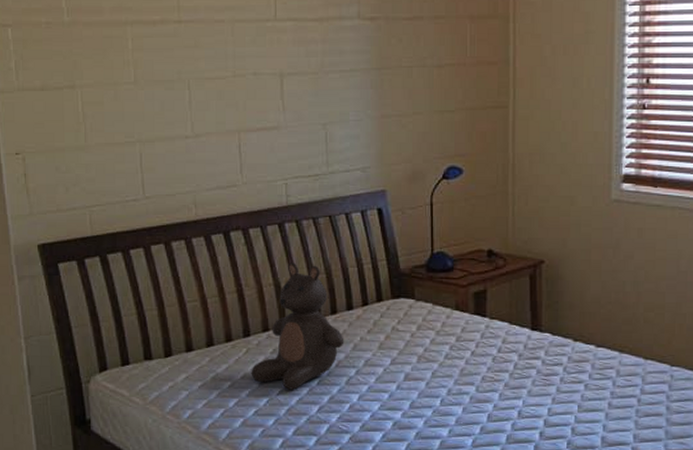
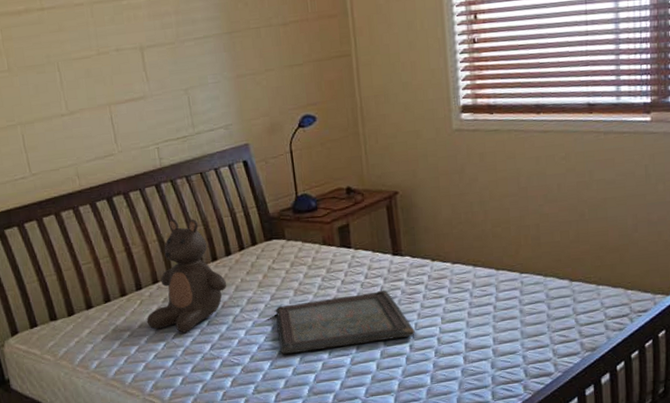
serving tray: none [394,367,547,428] -> present [276,290,415,355]

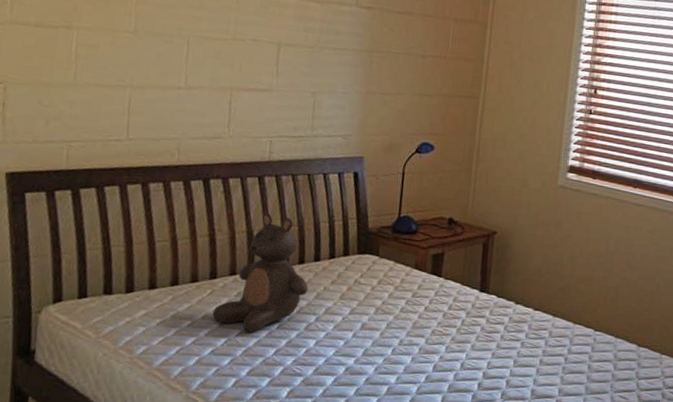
serving tray: present [276,290,415,355] -> none [347,321,486,375]

